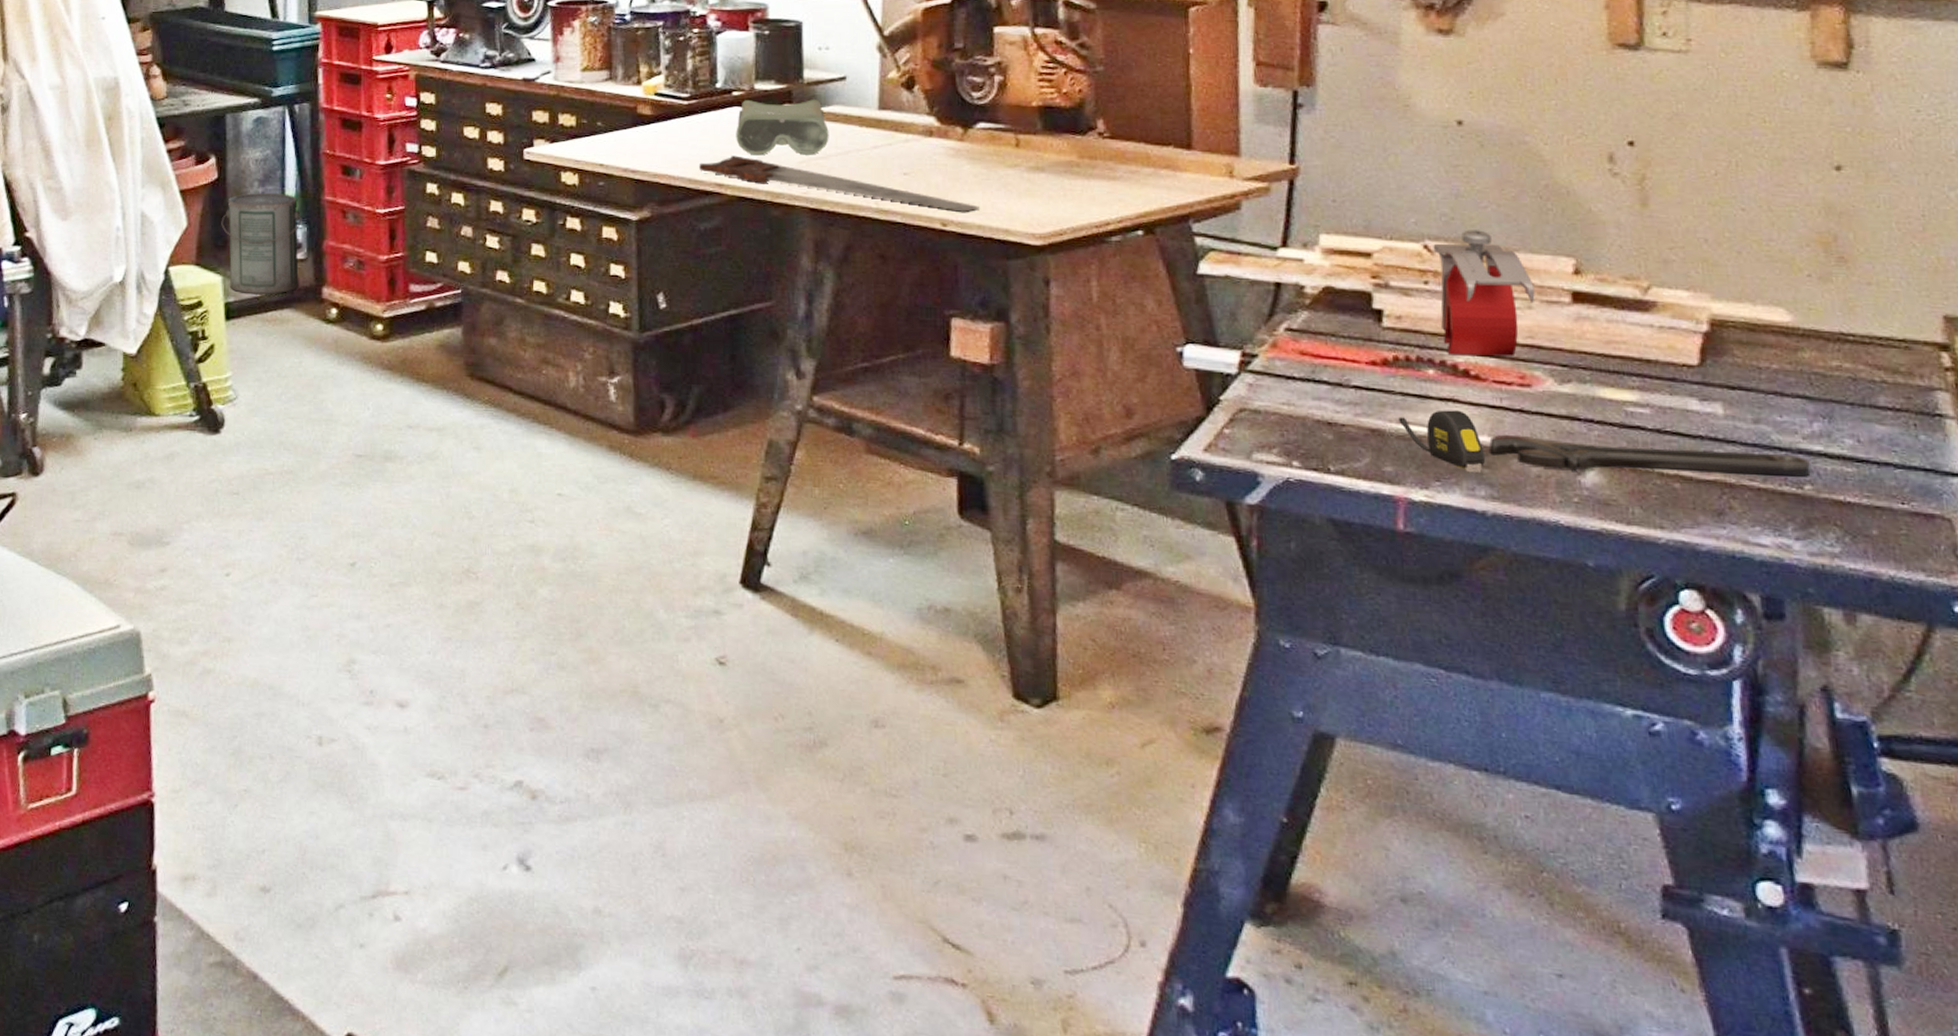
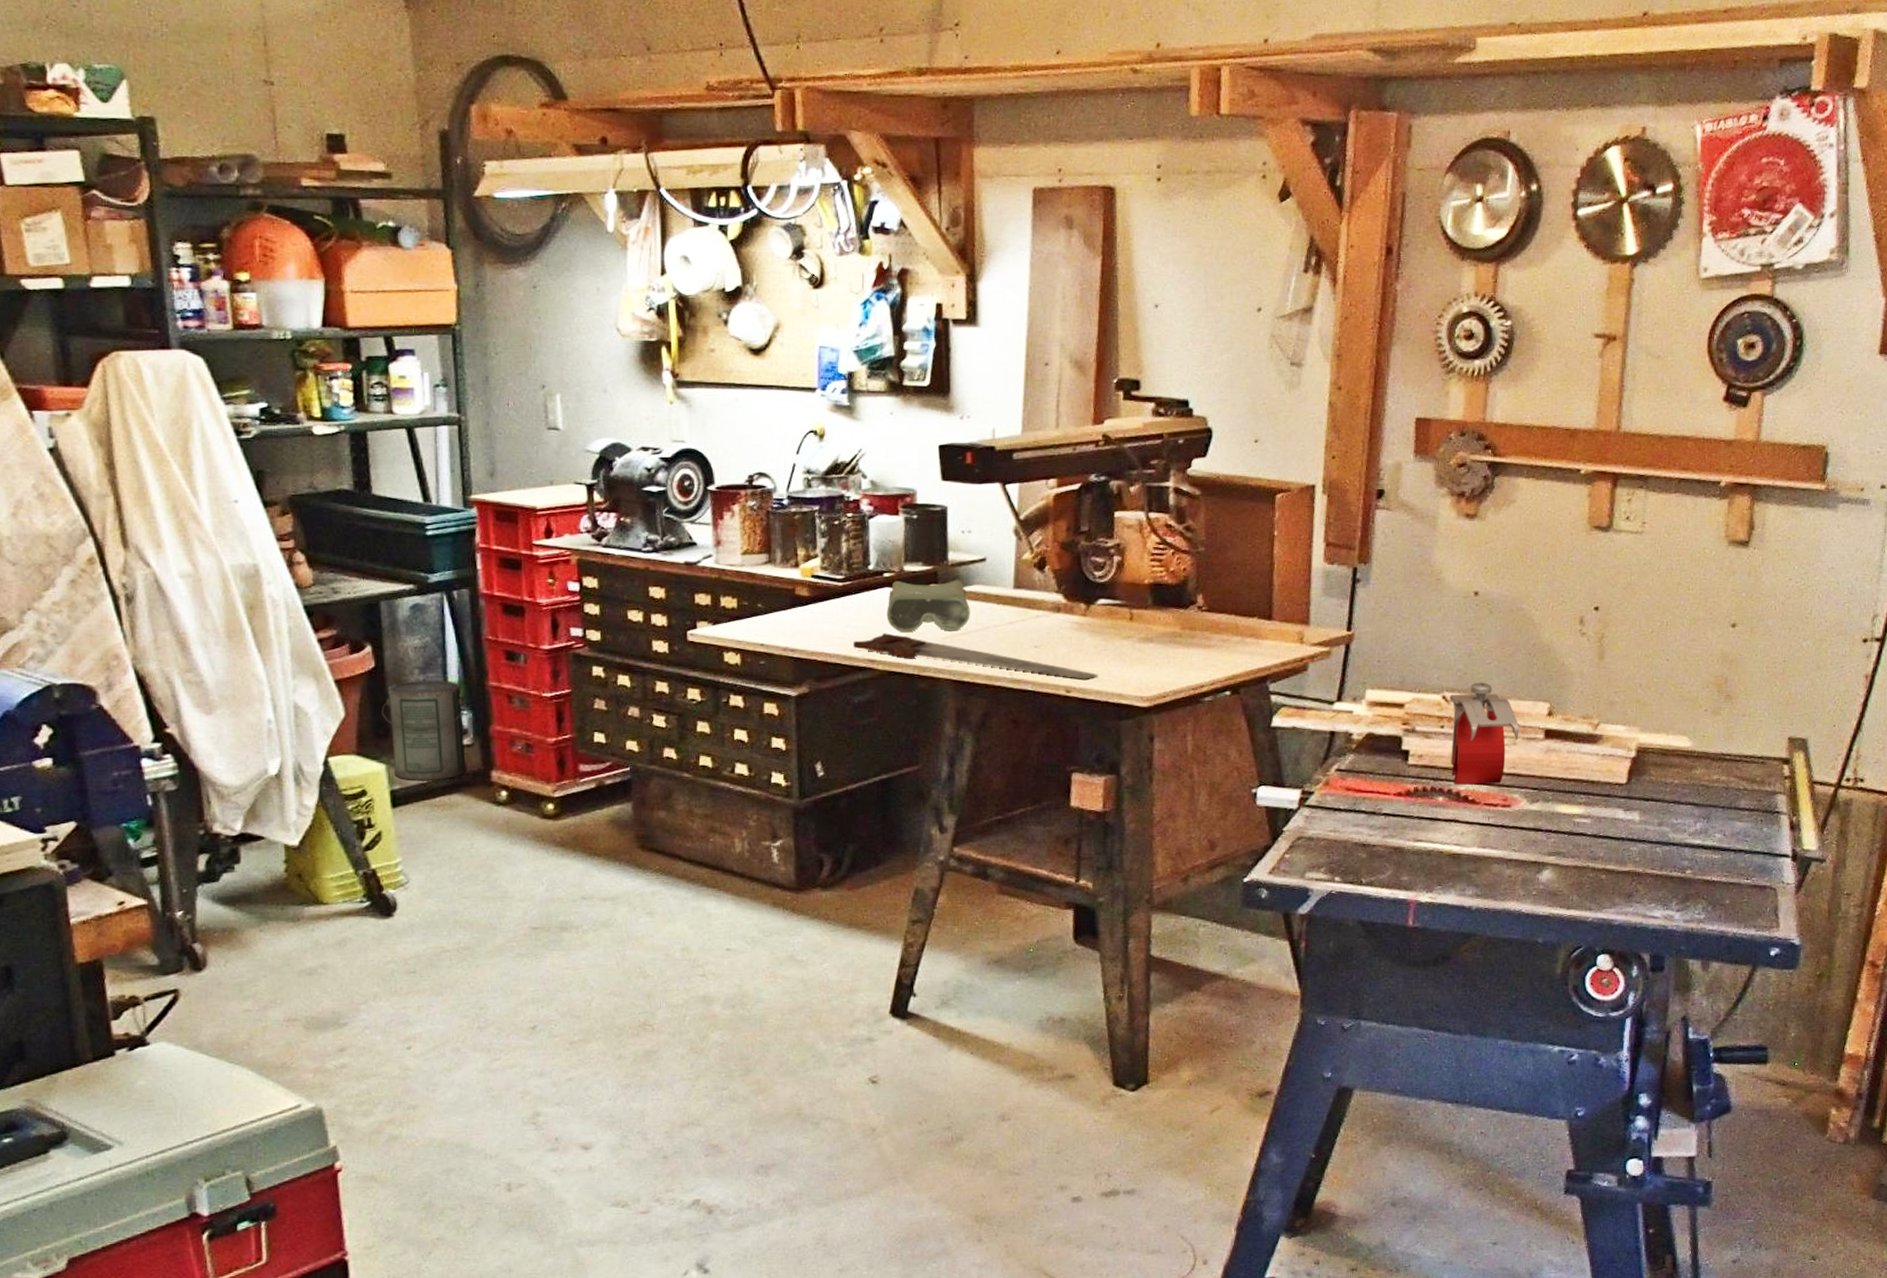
tape measure: present [1398,410,1486,472] -> none [1415,829,1475,876]
wrench: present [1489,434,1811,477] -> none [1478,845,1692,871]

